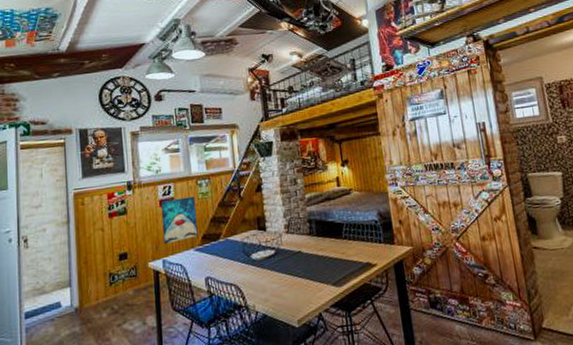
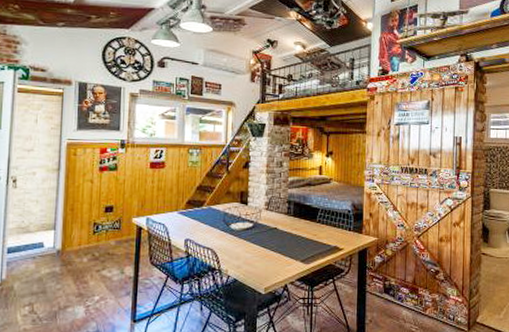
wall art: present [160,196,198,244] -> none [149,163,185,203]

